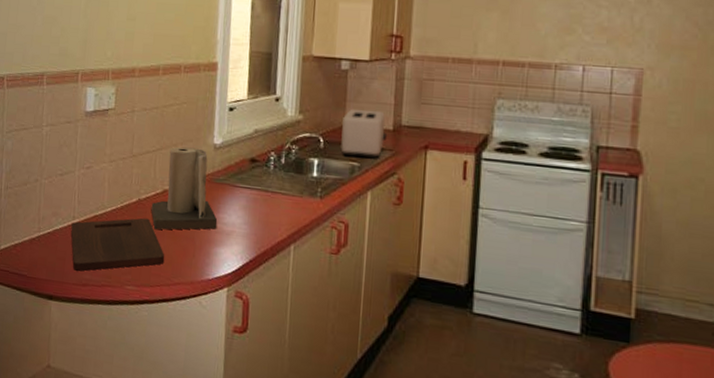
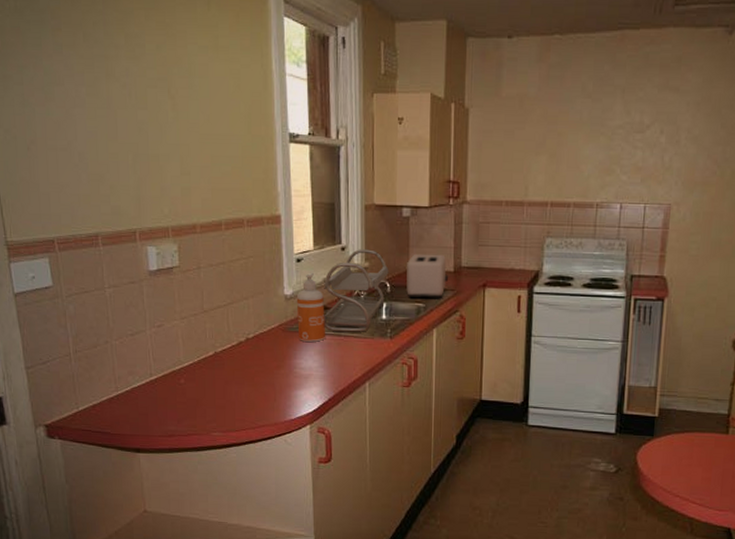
cutting board: present [70,217,165,271] -> none [149,369,247,424]
paper towel roll: present [151,147,218,230] -> none [228,299,295,380]
soap dispenser: none [224,123,254,197] -> present [296,273,326,343]
dish rack: none [251,101,324,190] -> present [324,249,389,333]

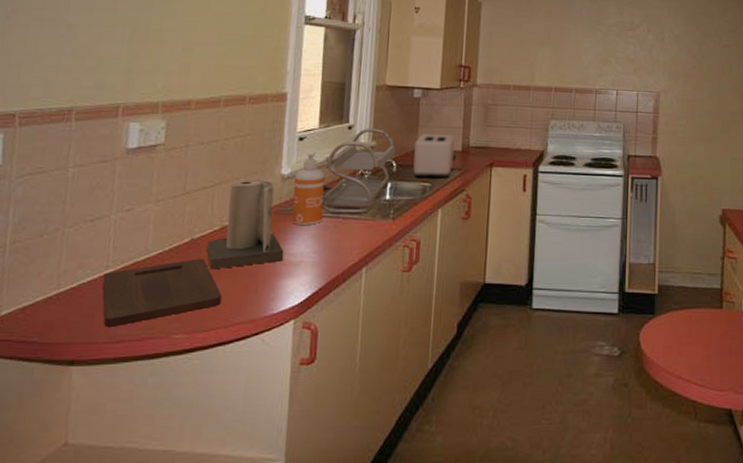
cutting board: none [149,369,247,424] -> present [102,258,222,327]
paper towel roll: none [228,299,295,380] -> present [206,180,284,270]

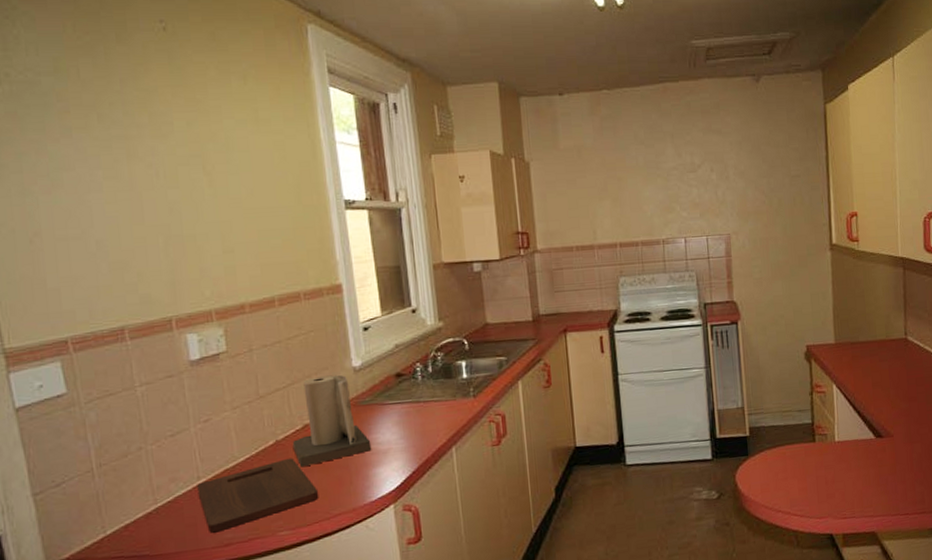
soap dispenser: present [292,152,325,226] -> none [366,340,404,415]
dish rack: present [321,128,396,214] -> none [396,308,465,399]
toaster: present [413,133,457,179] -> none [483,305,528,353]

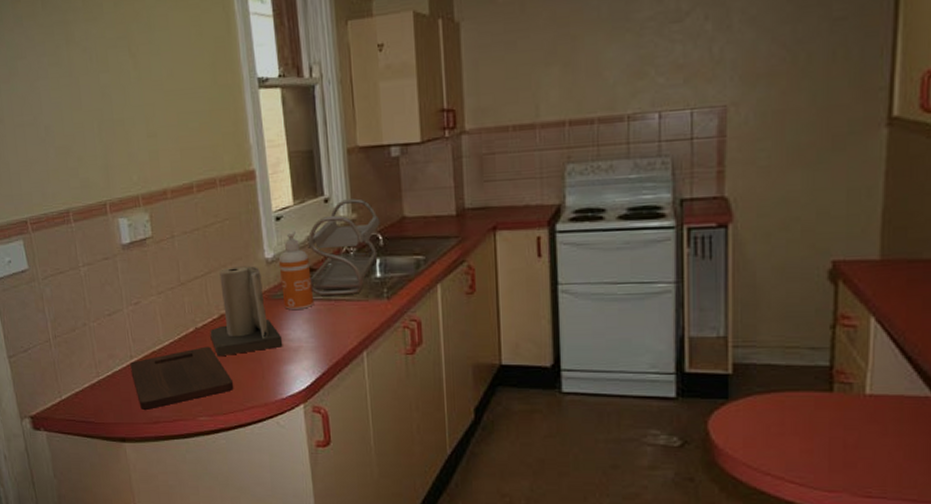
soap dispenser: none [366,340,404,415] -> present [278,232,315,311]
dish rack: none [396,308,465,399] -> present [307,198,380,297]

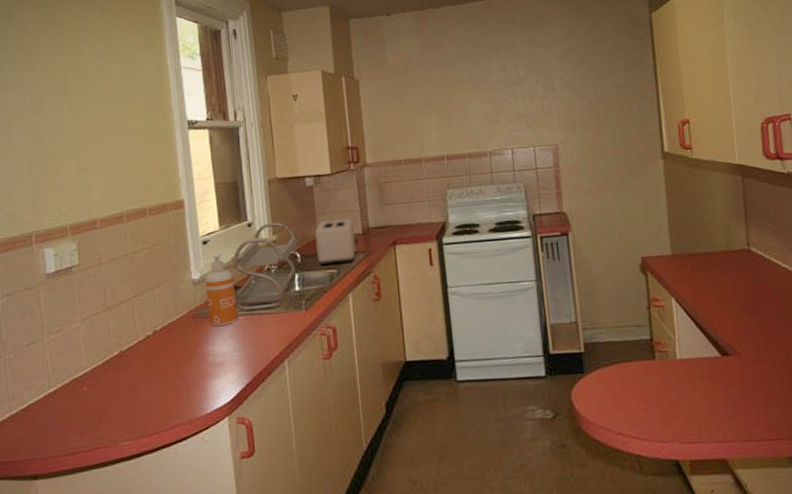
cutting board: present [130,346,234,410] -> none [48,368,159,441]
paper towel roll: present [210,266,283,357] -> none [135,287,209,378]
toaster: none [400,196,451,251] -> present [315,218,359,266]

